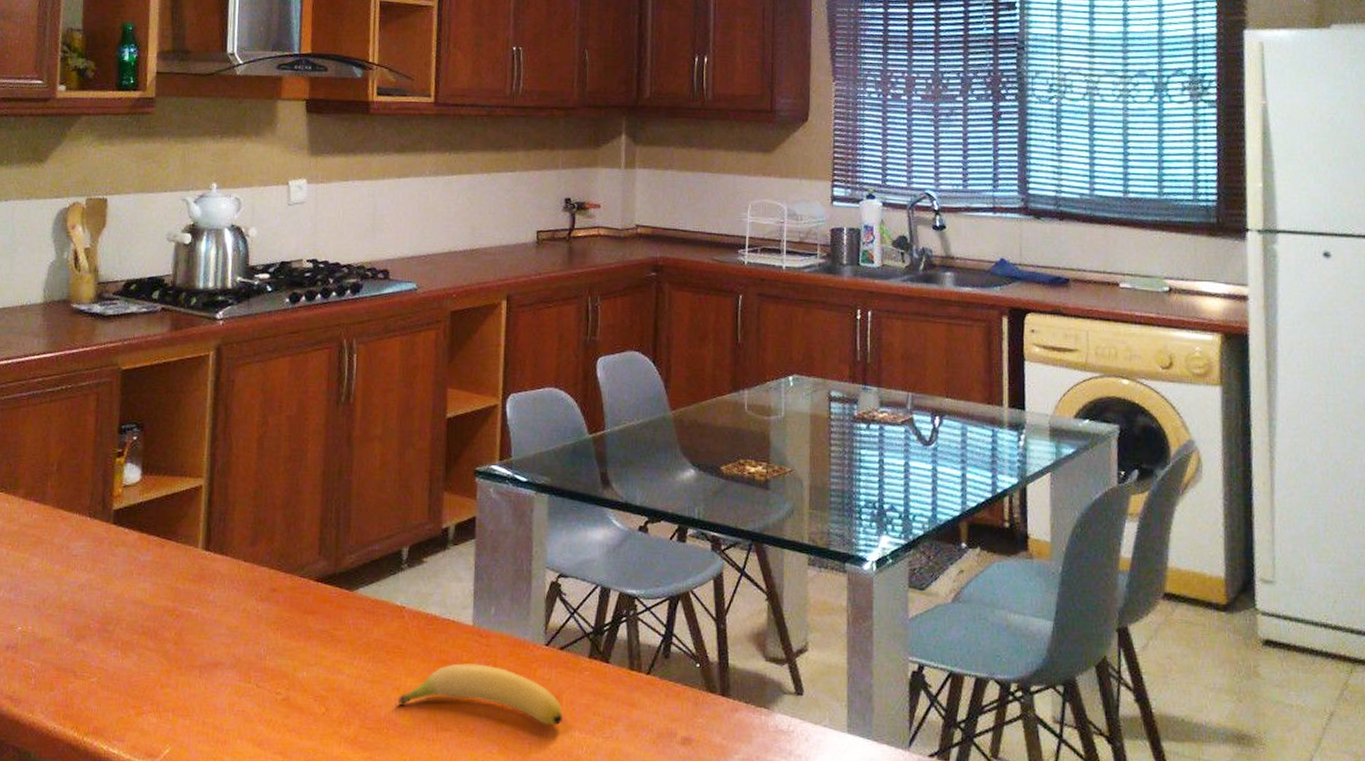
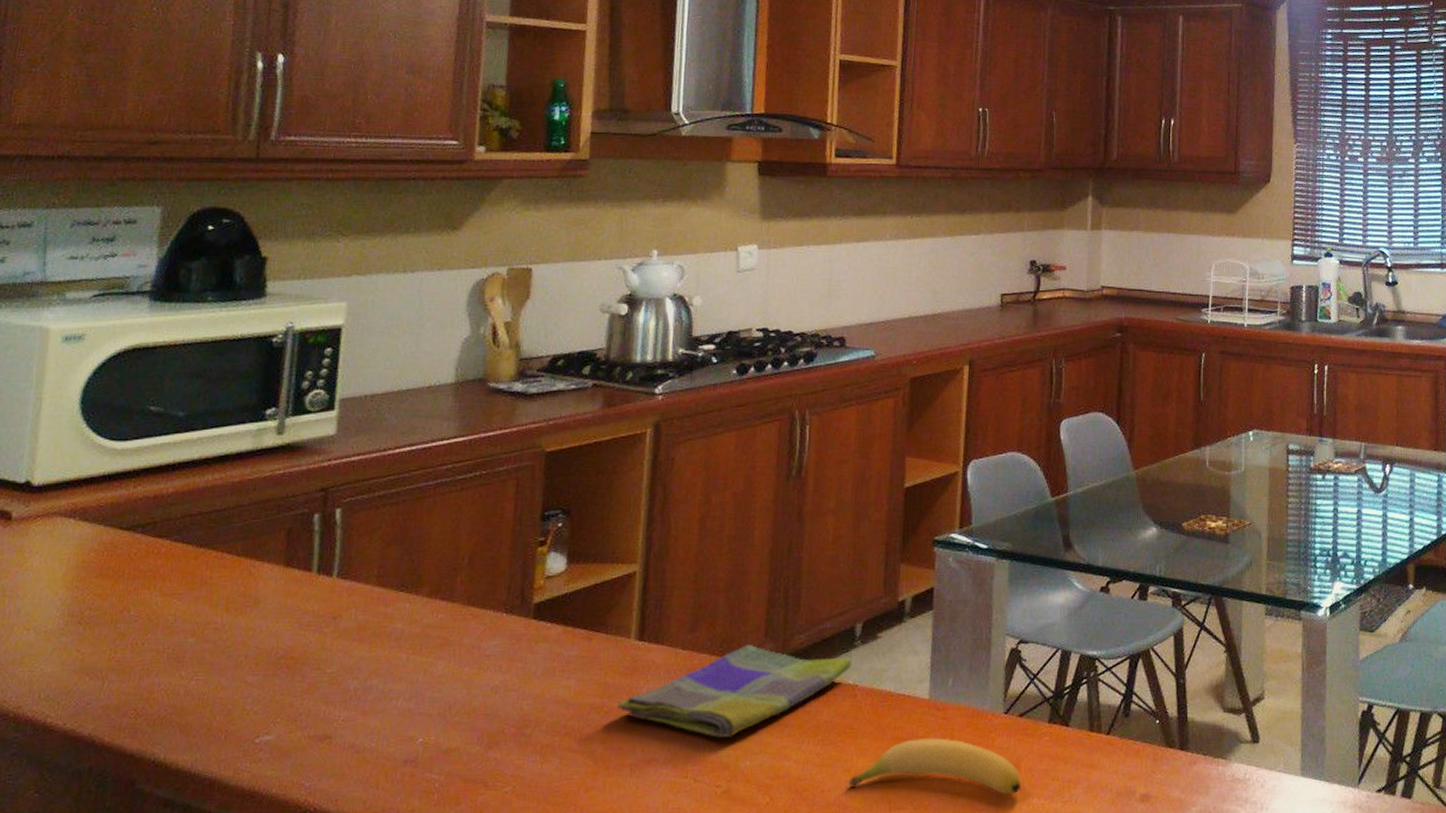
dish towel: none [187,561,399,648] -> present [617,645,852,738]

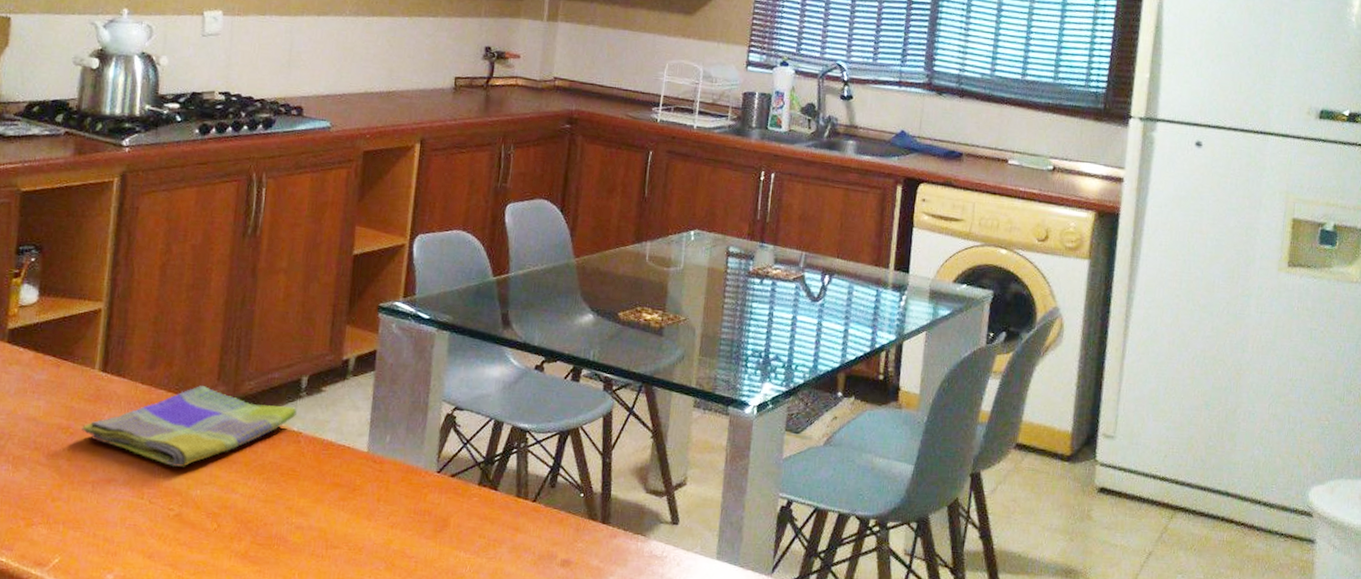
banana: present [848,738,1022,795] -> none [289,486,450,547]

